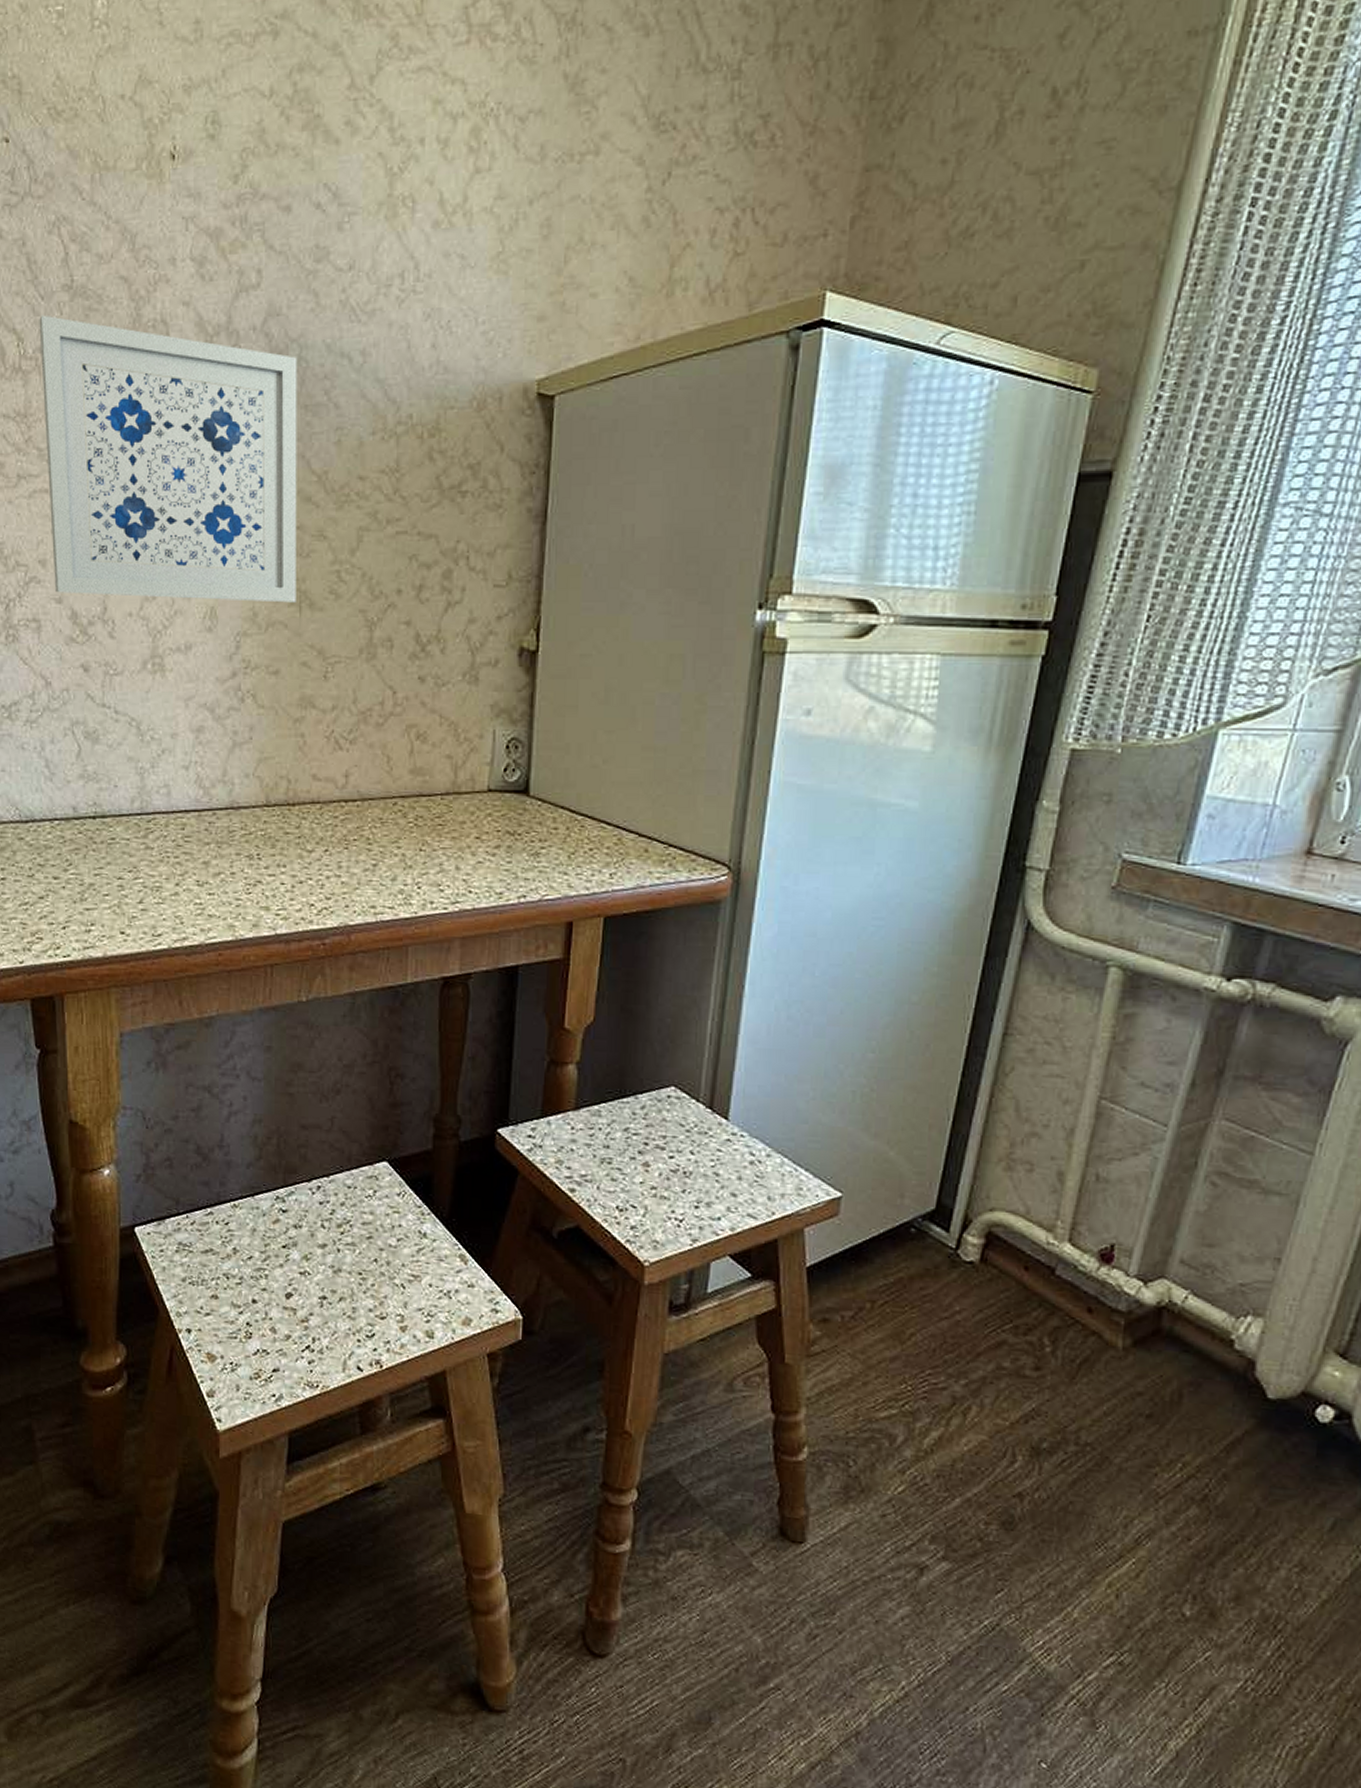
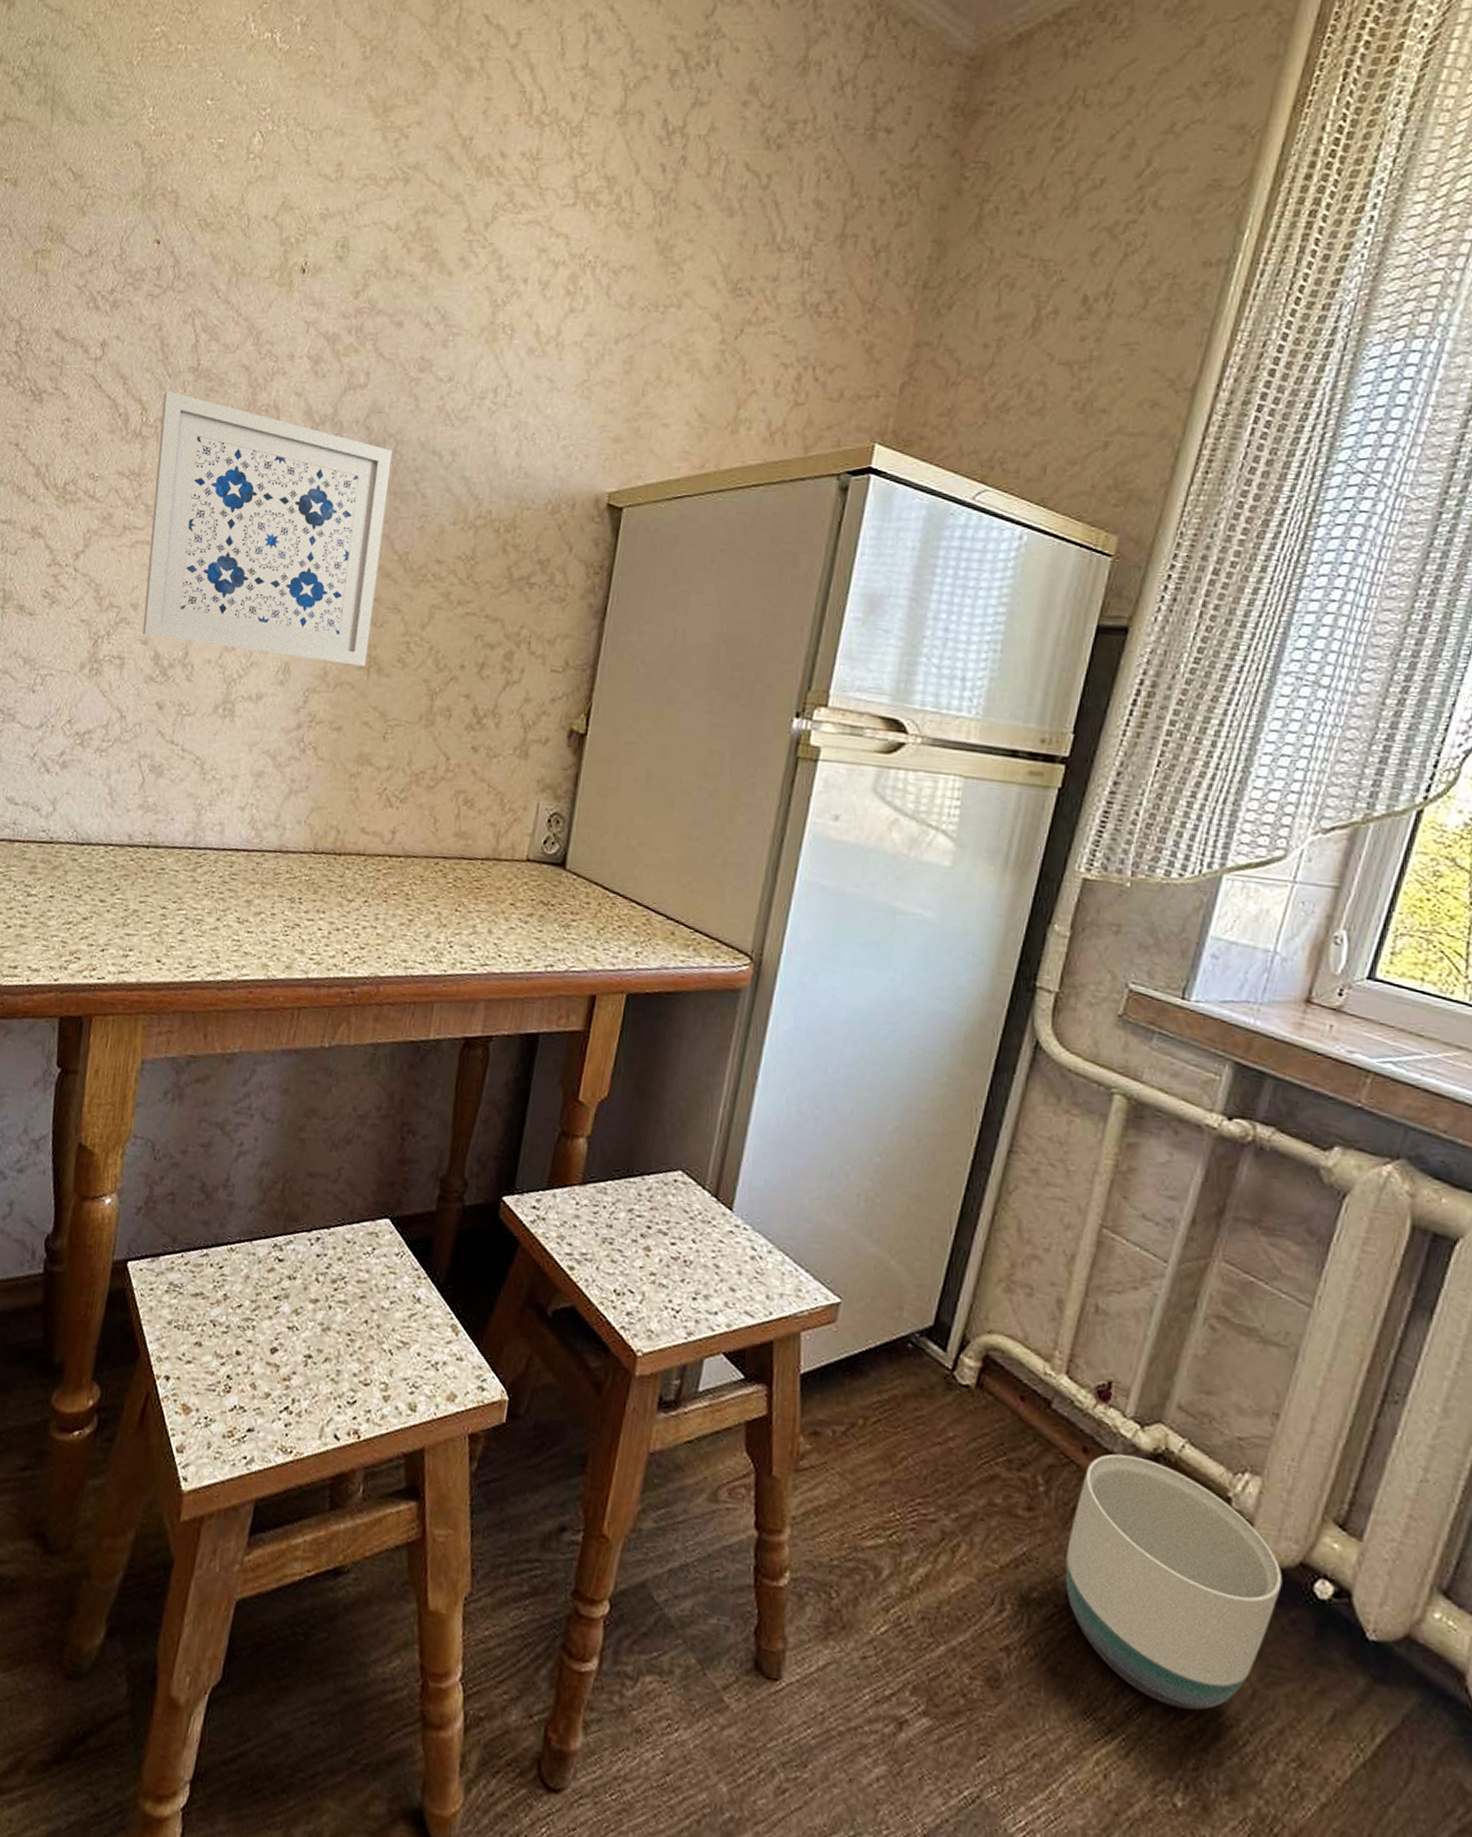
planter: none [1073,1310,1285,1532] -> present [1064,1453,1283,1710]

